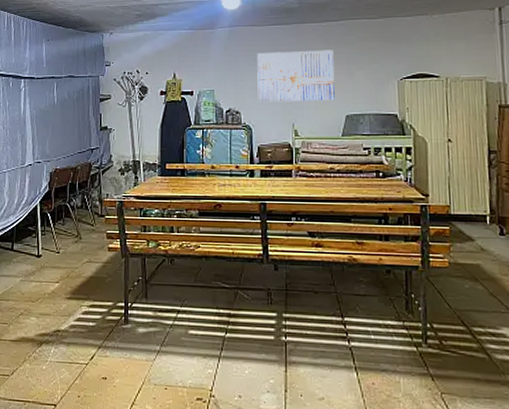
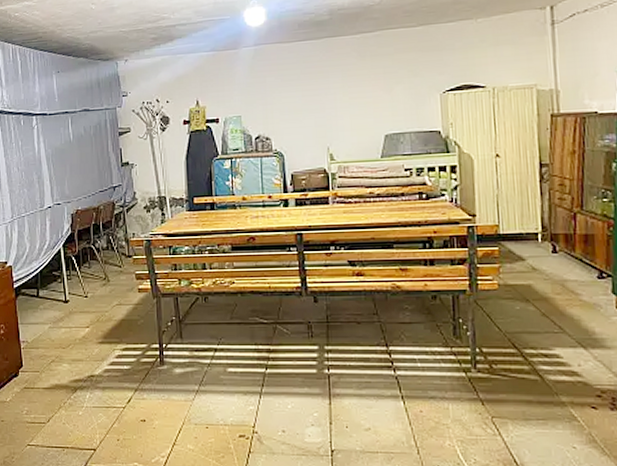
wall art: present [257,50,335,102] -> none [286,64,372,126]

